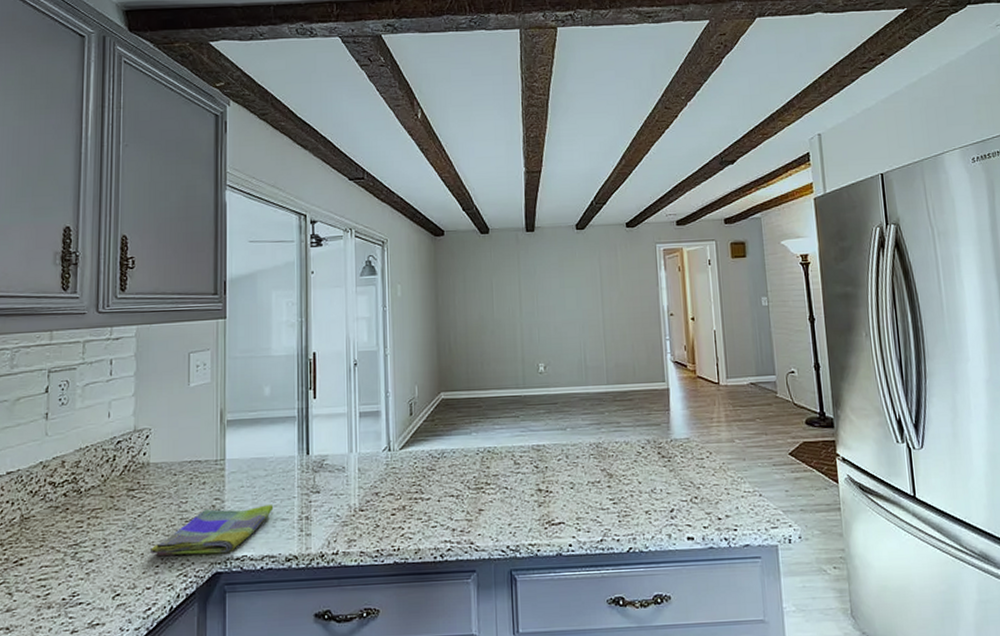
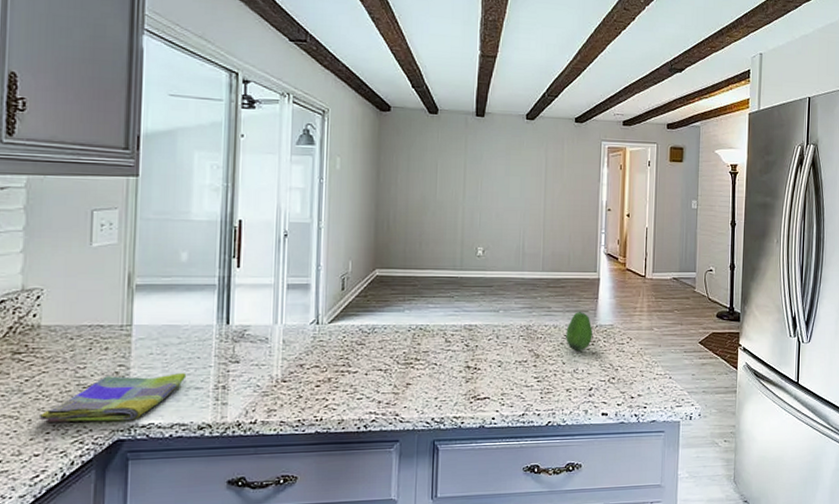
fruit: none [639,424,668,469] -> present [566,311,593,352]

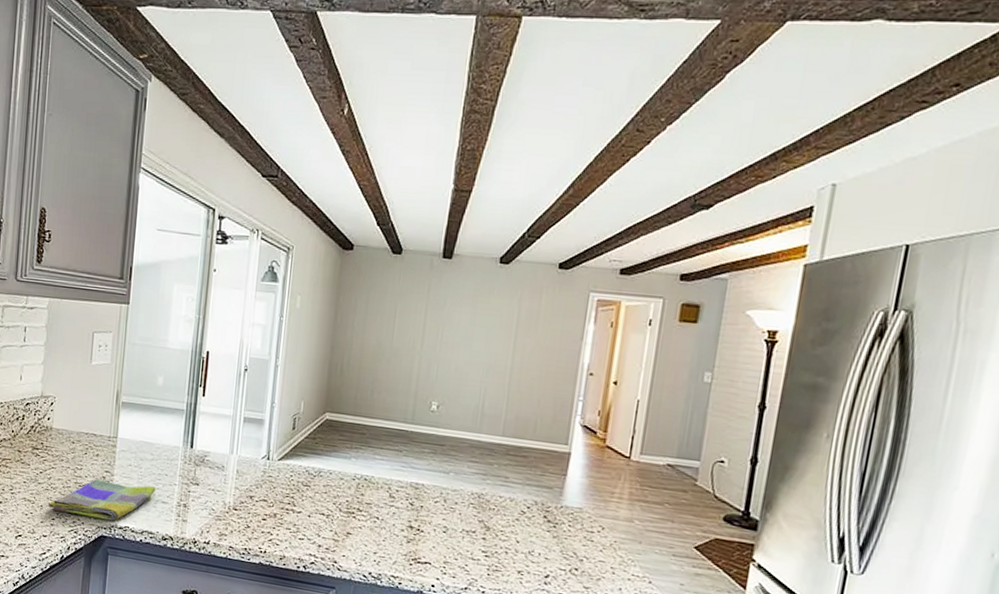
fruit: present [566,311,593,352] -> none [522,486,556,532]

